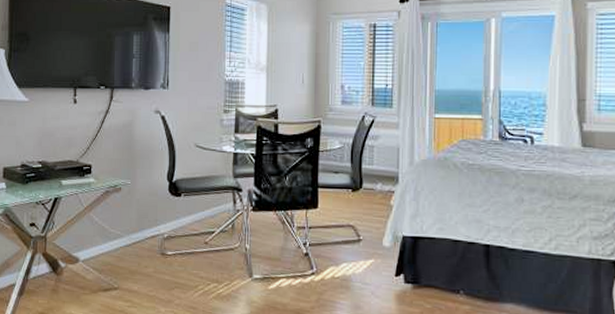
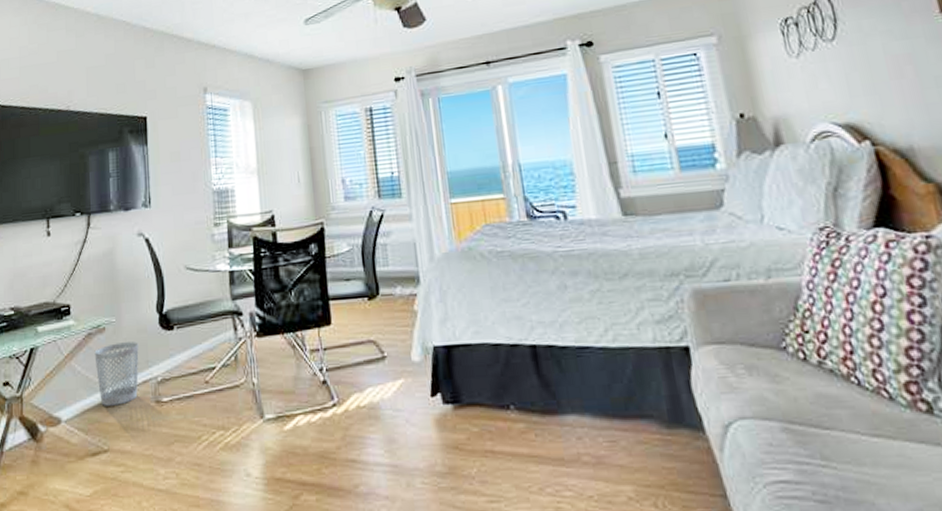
wastebasket: none [110,202,150,253] -> present [94,341,139,406]

